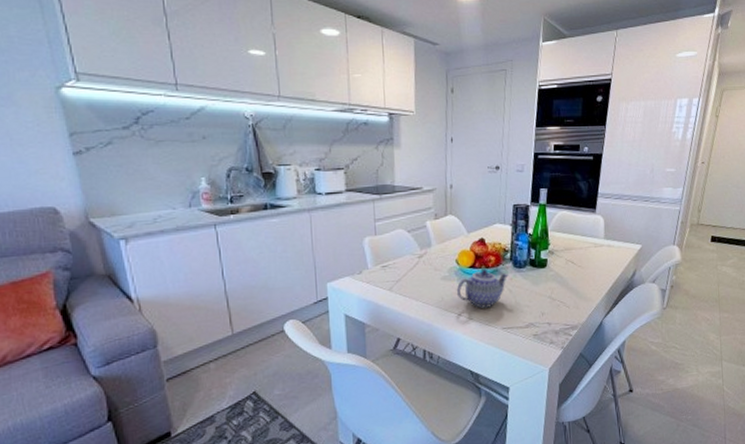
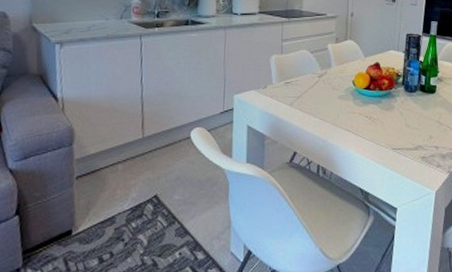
teapot: present [456,268,508,309] -> none [351,91,400,129]

